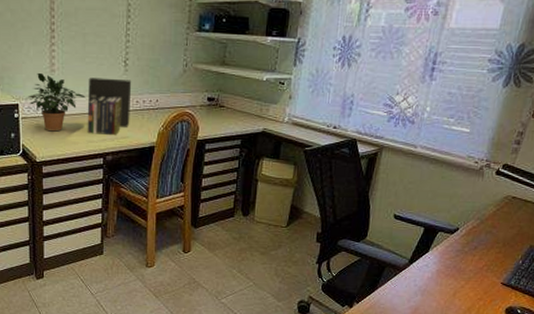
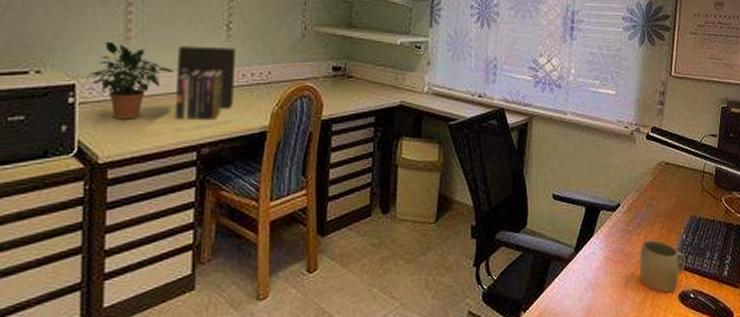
mug: none [468,261,519,306] -> present [639,240,686,293]

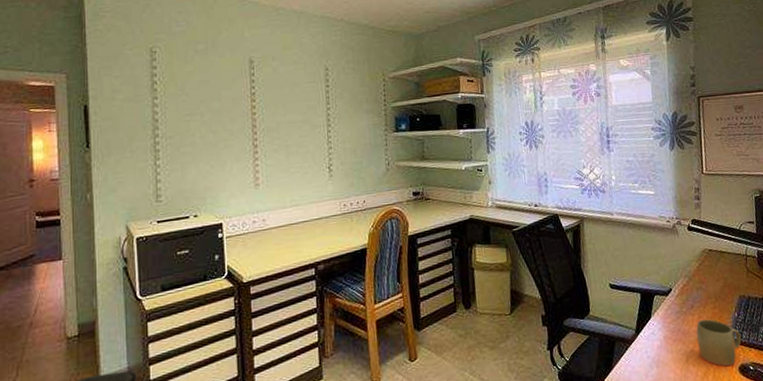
potted plant: present [87,41,174,120] -> none [230,188,292,248]
books: present [175,70,222,121] -> none [294,202,331,245]
binder: present [177,46,236,110] -> none [294,184,340,234]

